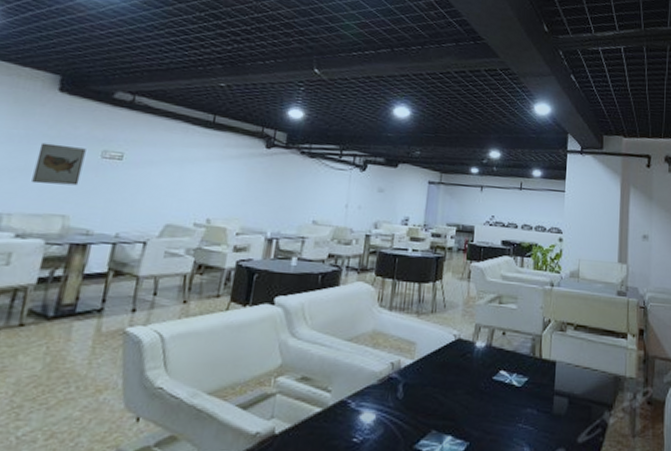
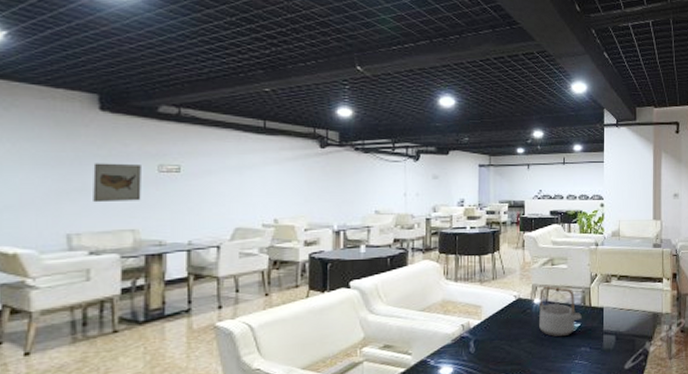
teapot: none [479,327,530,392] -> present [539,286,582,337]

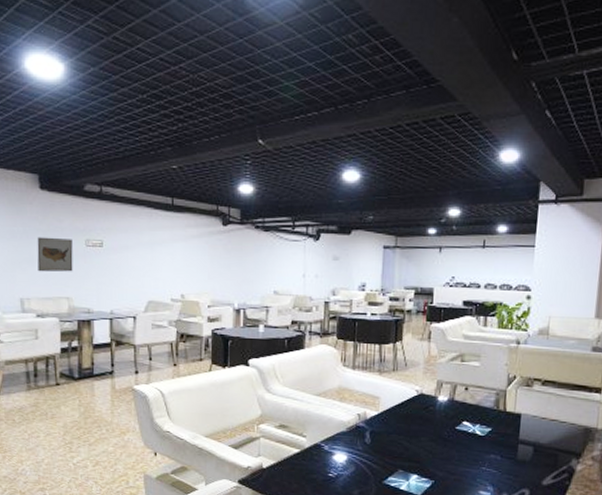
teapot: present [539,286,582,337] -> none [442,383,494,440]

